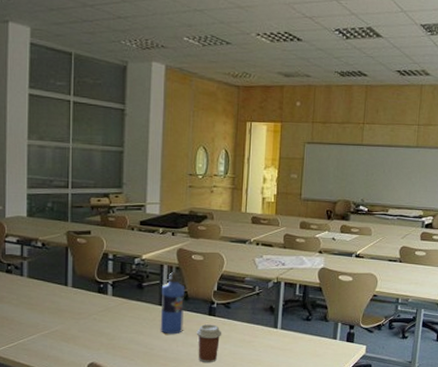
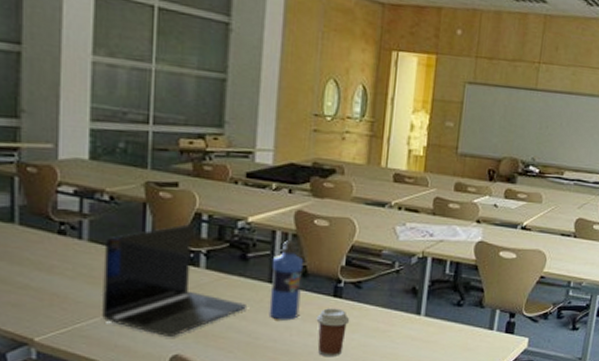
laptop: none [37,262,144,348] -> present [101,224,248,336]

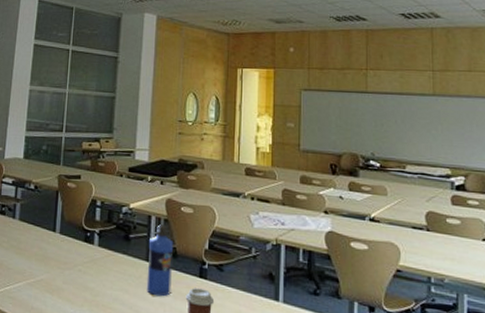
laptop: present [101,224,248,336] -> none [24,208,130,304]

